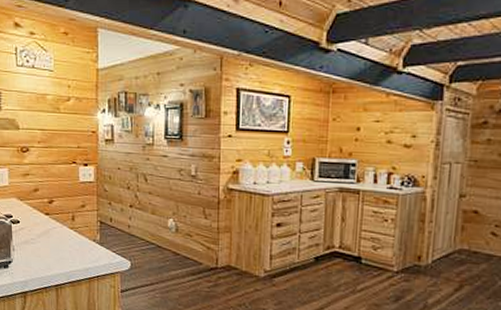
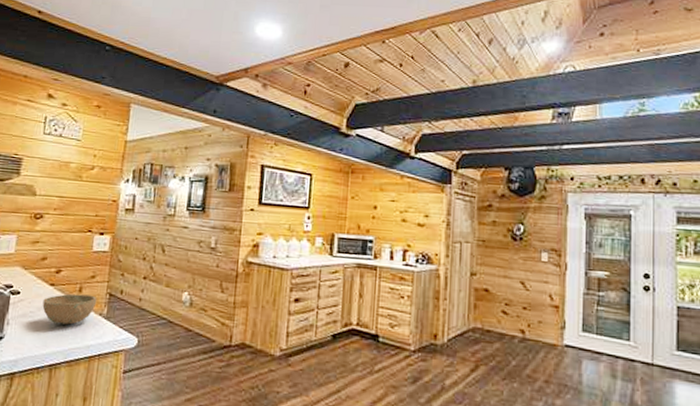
bowl: none [41,222,89,250] -> present [42,293,97,325]

